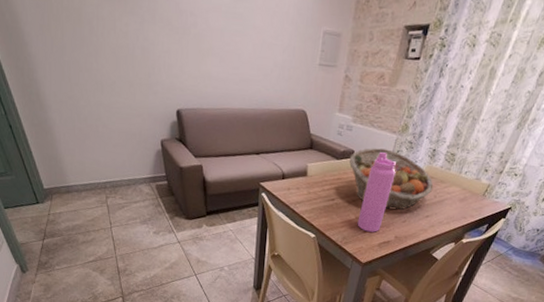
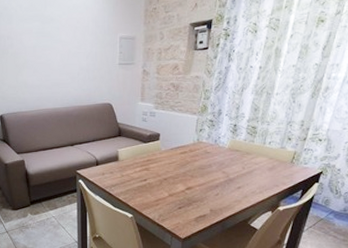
fruit basket: present [349,148,434,210] -> none [156,129,240,184]
water bottle: present [357,151,396,232] -> none [171,131,202,207]

